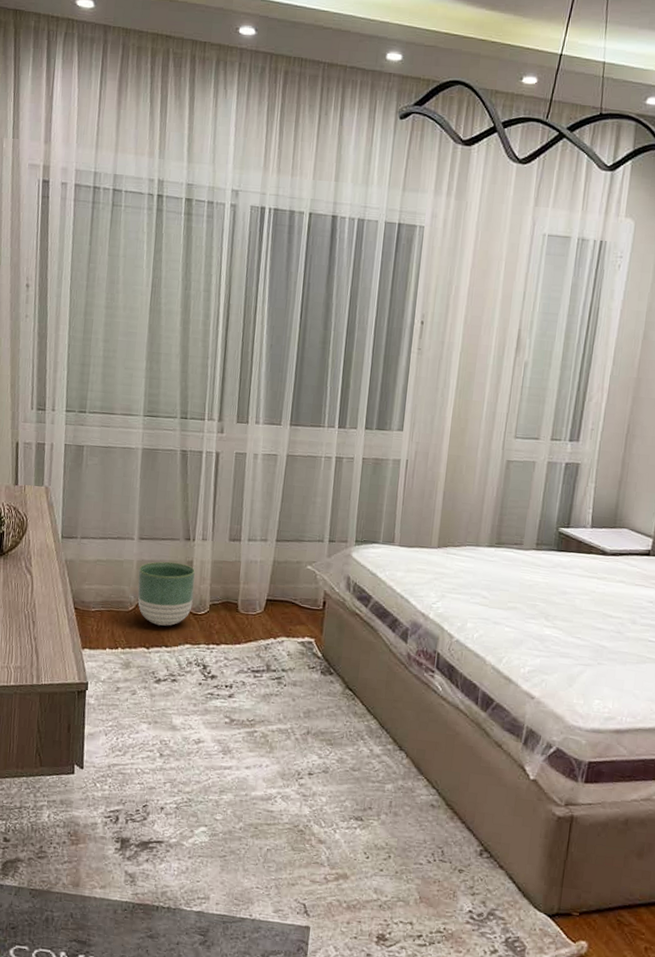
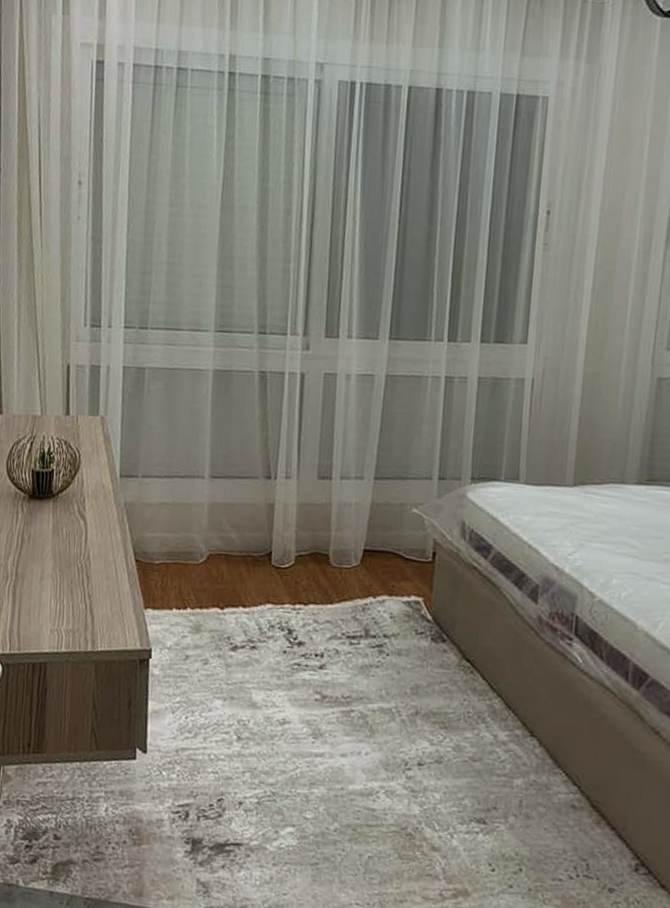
planter: present [137,561,196,626] -> none [209,504,278,582]

